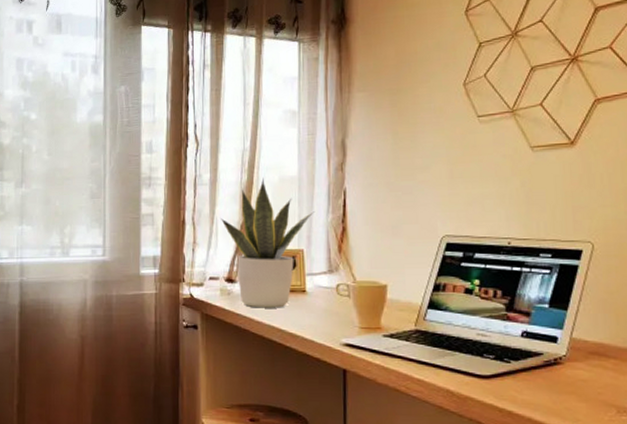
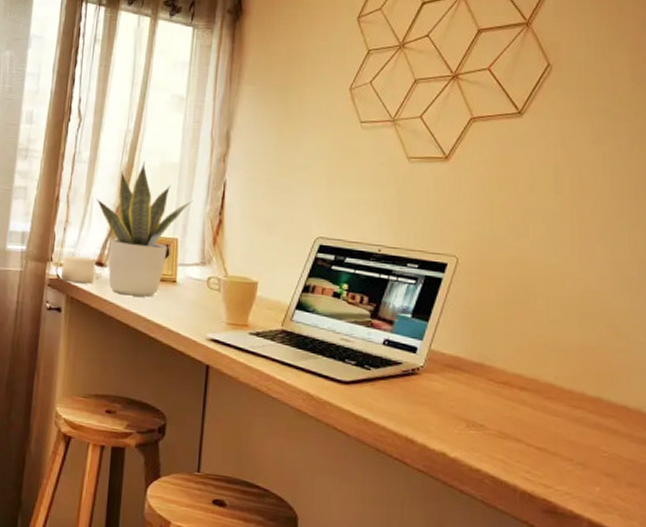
candle: none [194,274,226,300] -> present [61,255,96,284]

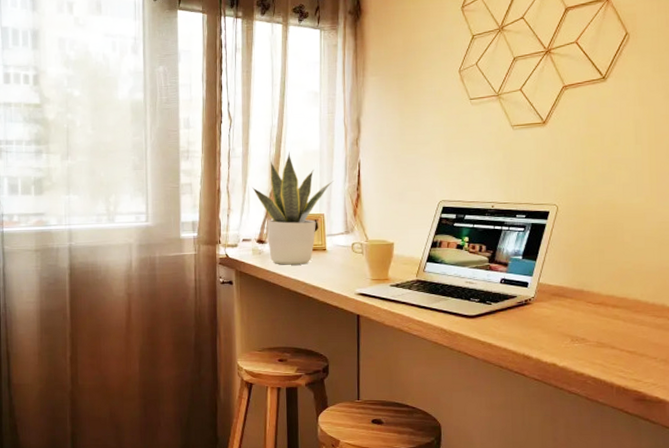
candle: present [61,255,96,284] -> none [229,236,258,259]

